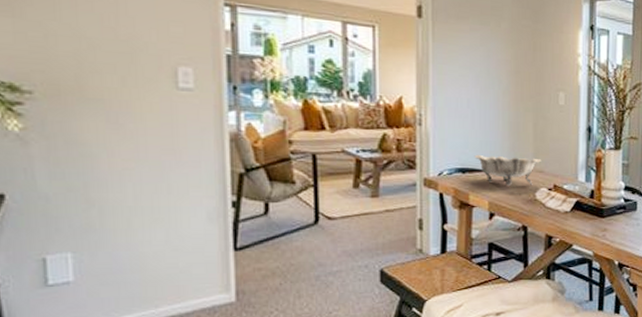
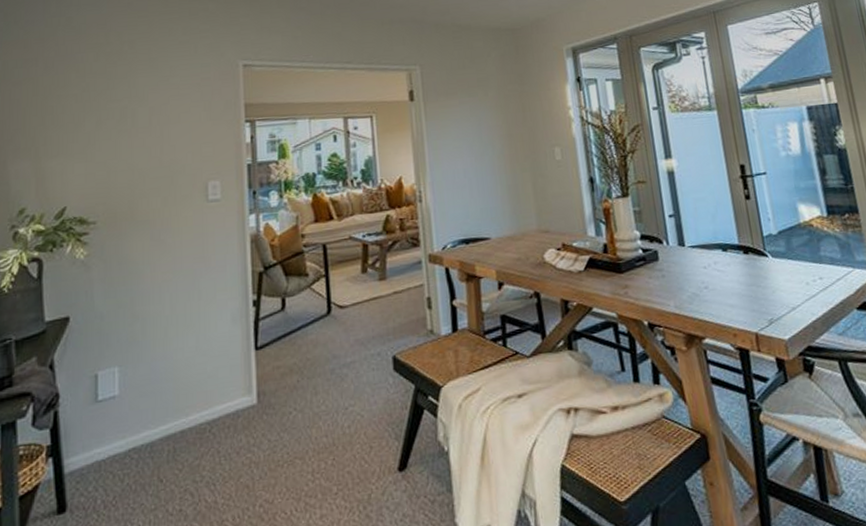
decorative bowl: present [474,154,542,186] -> none [476,218,546,251]

